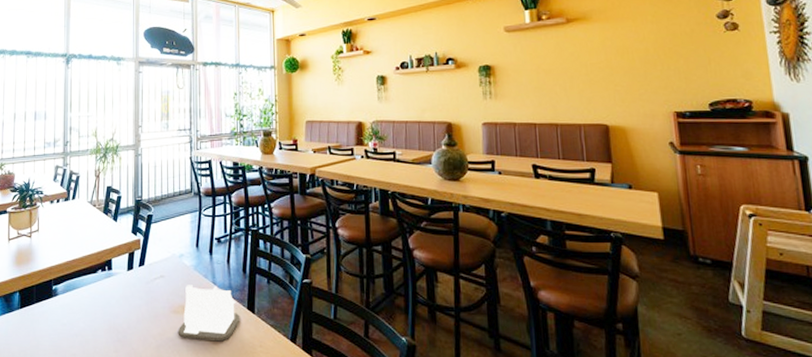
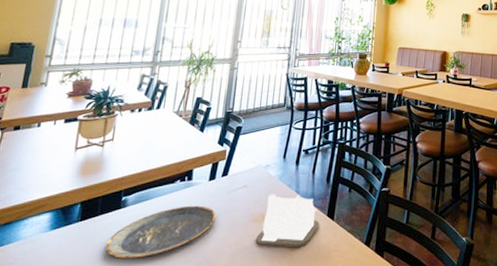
plate: none [44,295,139,347] -> present [105,205,217,260]

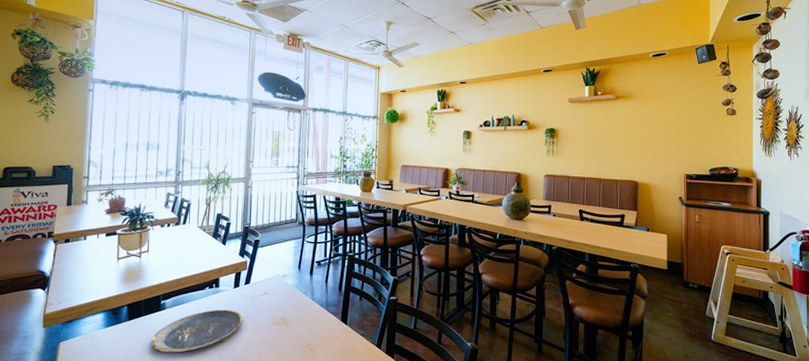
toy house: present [255,194,320,248] -> none [278,300,334,348]

